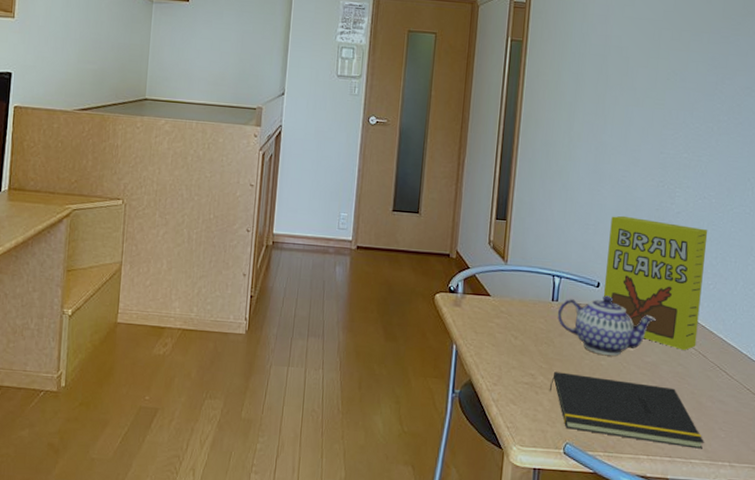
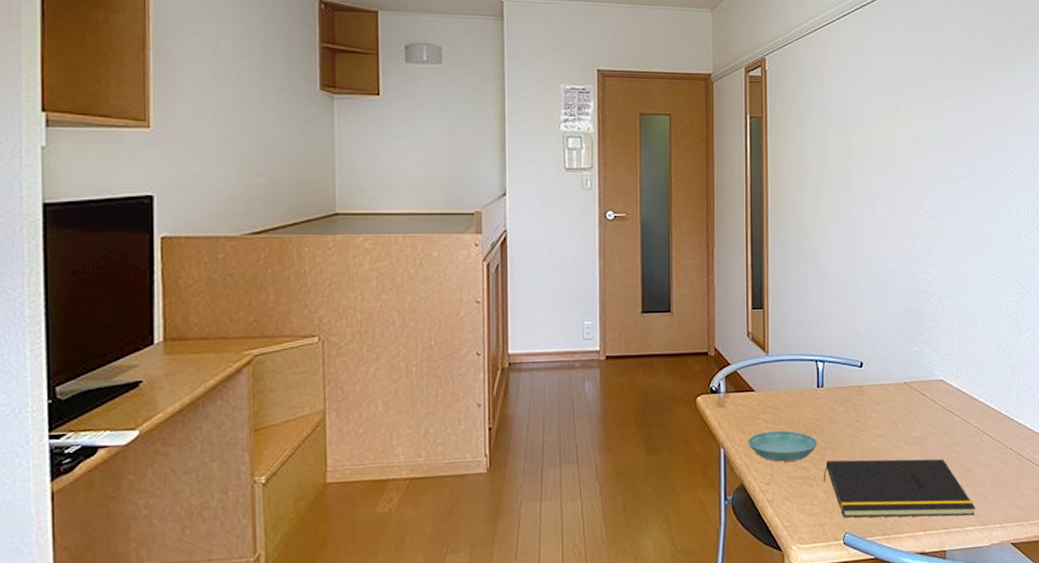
saucer: none [479,335,547,367] -> present [748,430,818,462]
teapot: present [557,295,656,356] -> none [824,374,920,436]
cereal box: present [603,215,708,351] -> none [867,290,960,420]

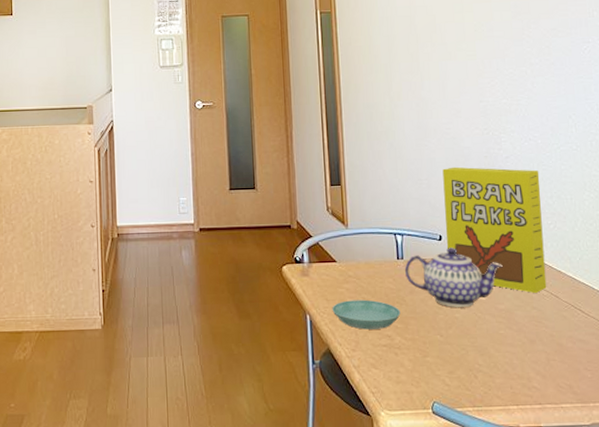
teapot: none [824,374,920,436] -> present [404,247,503,307]
notepad: present [824,459,976,518] -> none [408,330,572,393]
cereal box: none [867,290,960,420] -> present [442,166,547,294]

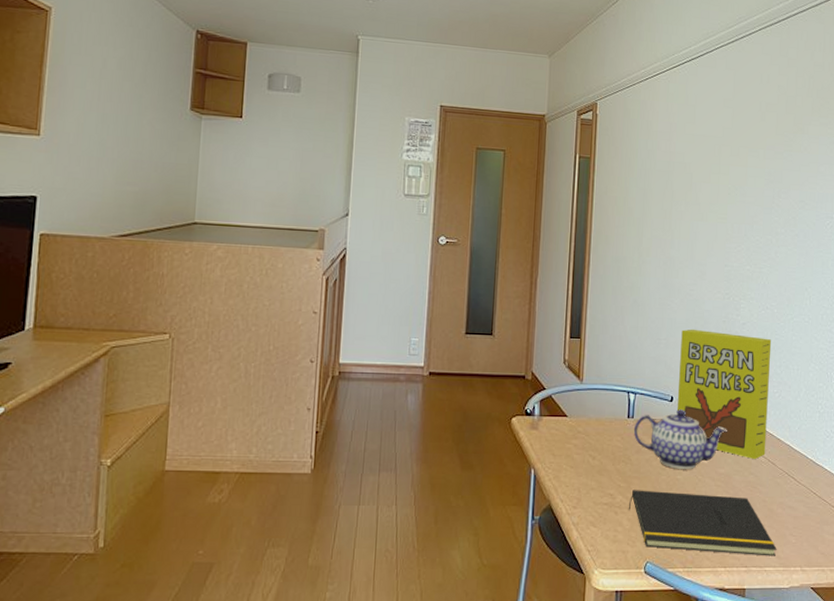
saucer: present [332,299,401,330] -> none [557,456,625,487]
notepad: none [408,330,572,393] -> present [629,490,777,556]

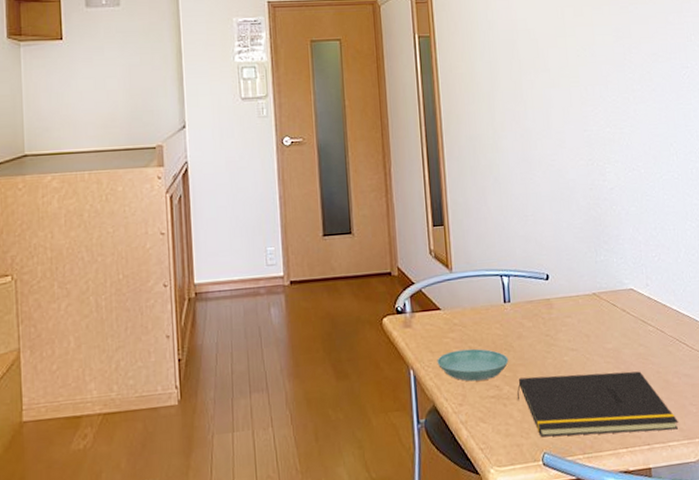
saucer: none [557,456,625,487] -> present [437,348,509,382]
teapot: present [633,409,727,469] -> none [511,286,610,350]
cereal box: present [676,329,772,460] -> none [548,200,653,330]

